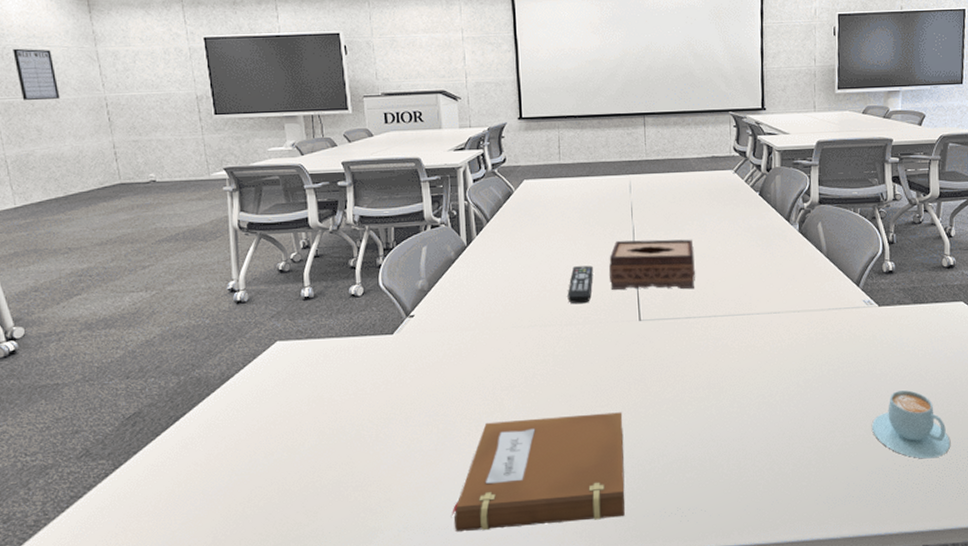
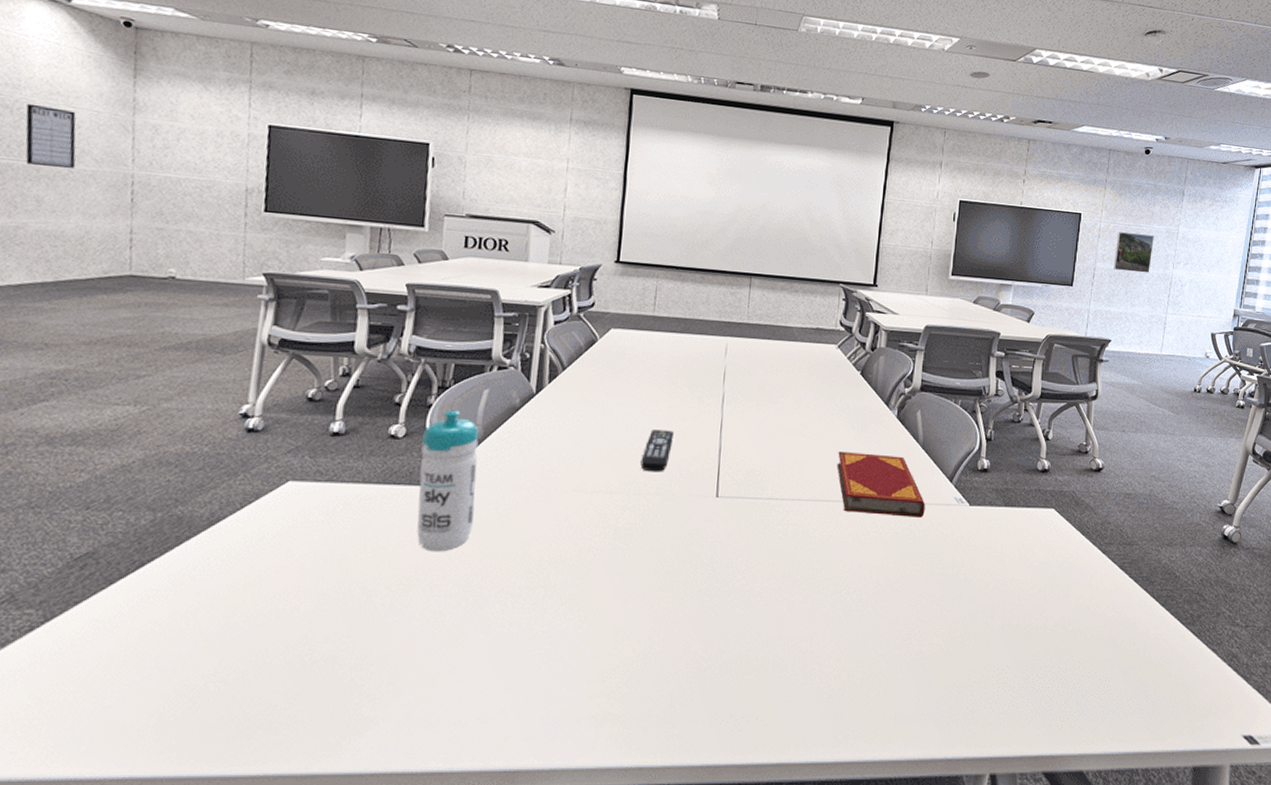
water bottle: none [377,267,432,390] -> present [416,410,479,552]
notebook: present [452,412,625,532] -> none [467,598,684,729]
tissue box: present [609,239,695,290] -> none [689,406,786,468]
hardback book: none [746,267,835,323] -> present [837,452,925,518]
cappuccino: present [872,390,951,459] -> none [950,599,1029,676]

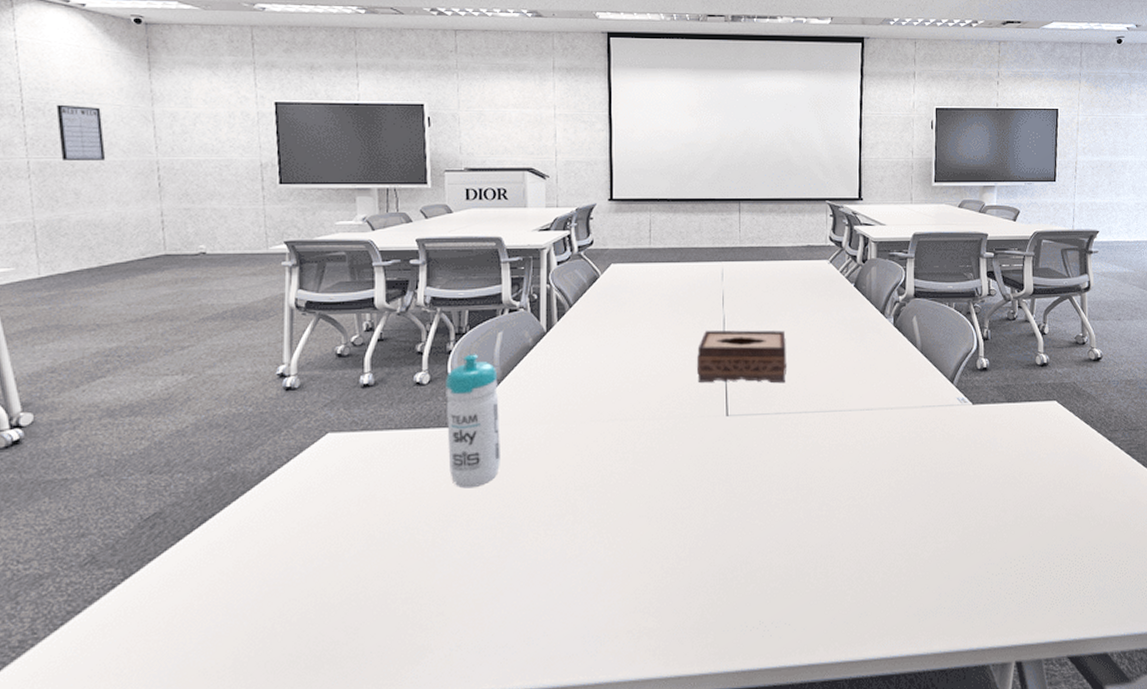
remote control: present [640,429,674,472] -> none [651,356,680,397]
tissue box: none [689,406,786,468] -> present [697,330,786,384]
hardback book: present [837,452,925,518] -> none [839,362,929,421]
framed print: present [1113,232,1154,273] -> none [1095,124,1134,162]

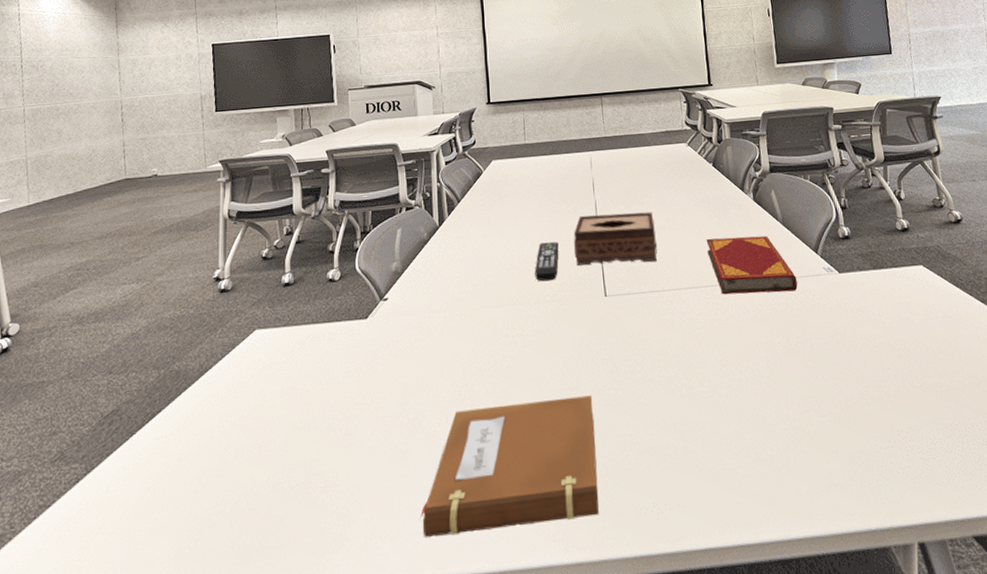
writing board: present [56,104,106,160] -> none [46,60,82,106]
water bottle: present [444,354,500,489] -> none [353,250,404,377]
notebook: none [512,515,705,650] -> present [420,395,599,537]
remote control: none [651,356,680,397] -> present [534,241,559,282]
hardback book: none [839,362,929,421] -> present [706,235,798,295]

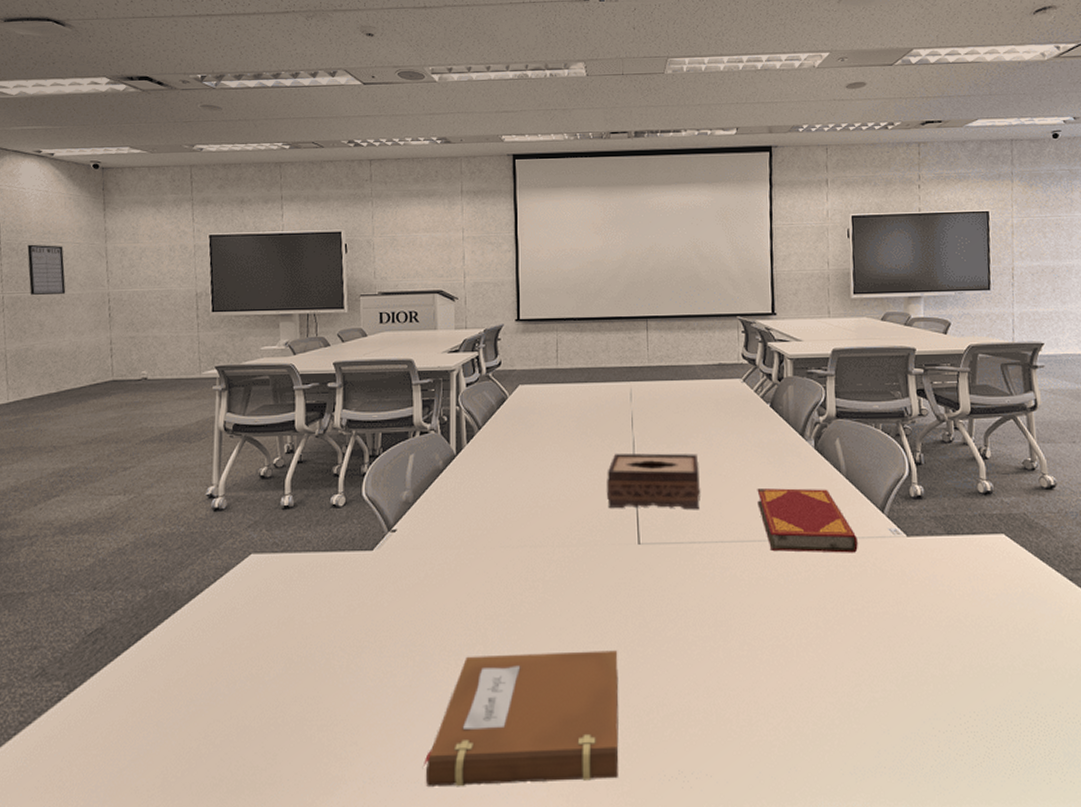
writing board: none [46,60,82,106] -> present [27,244,66,295]
remote control: present [534,241,559,282] -> none [561,480,589,523]

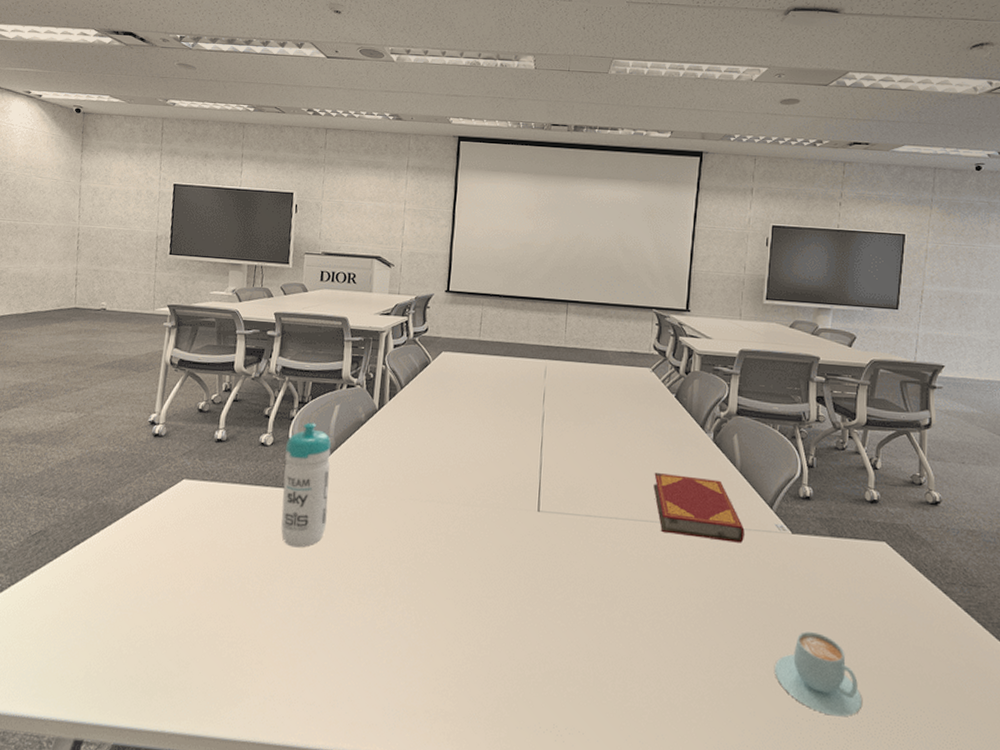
writing board: present [27,244,66,295] -> none [9,176,42,224]
water bottle: none [359,476,412,614] -> present [281,422,332,548]
notebook: present [424,650,619,787] -> none [320,595,509,725]
tissue box: present [607,453,700,510] -> none [513,424,603,486]
cappuccino: none [904,638,1000,724] -> present [775,632,863,717]

